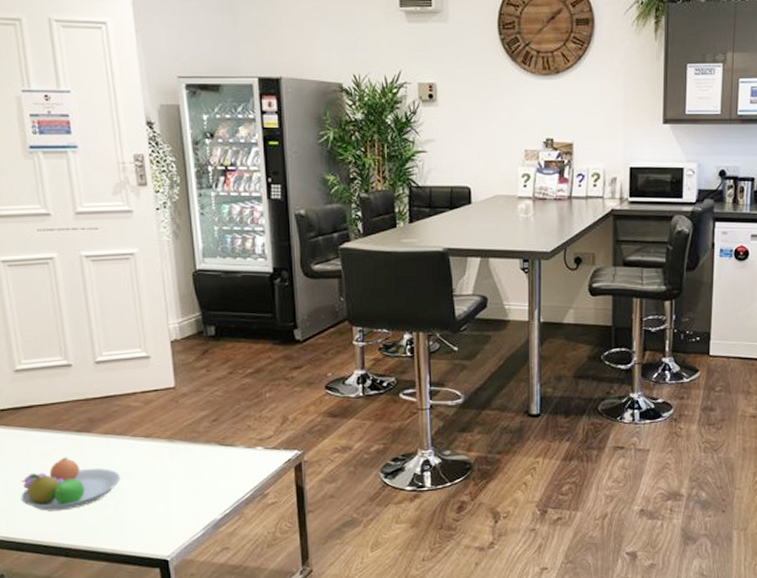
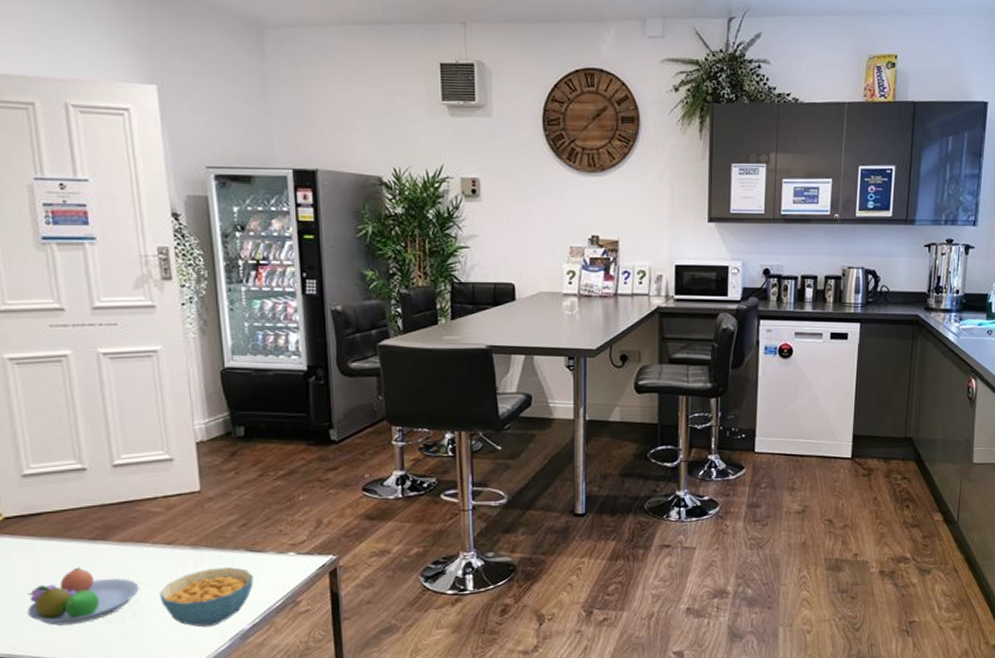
cereal bowl: none [139,460,225,517] -> present [159,567,254,628]

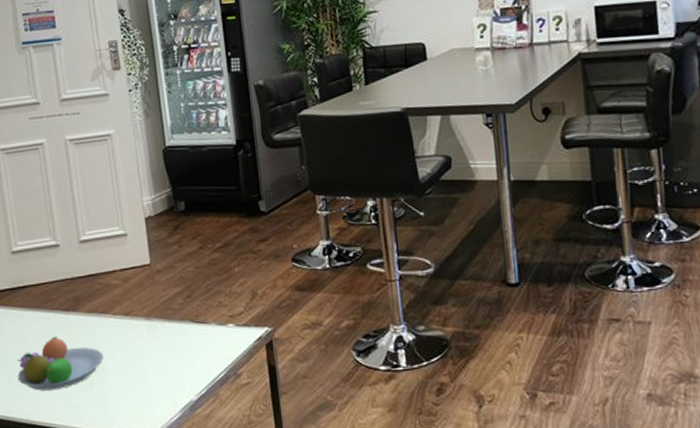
cereal bowl: present [159,567,254,628] -> none [120,338,199,398]

